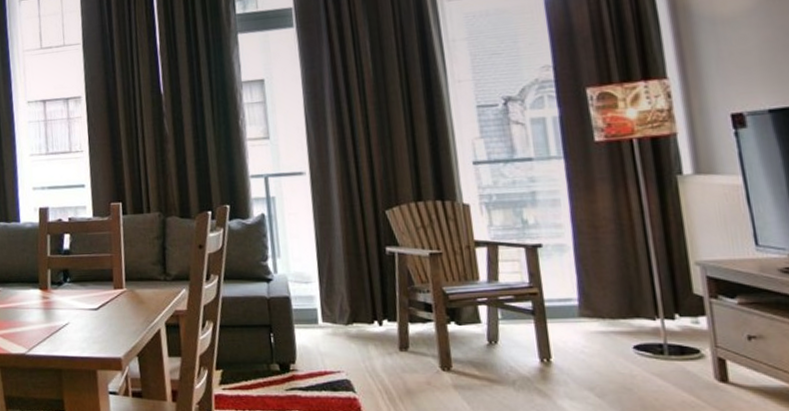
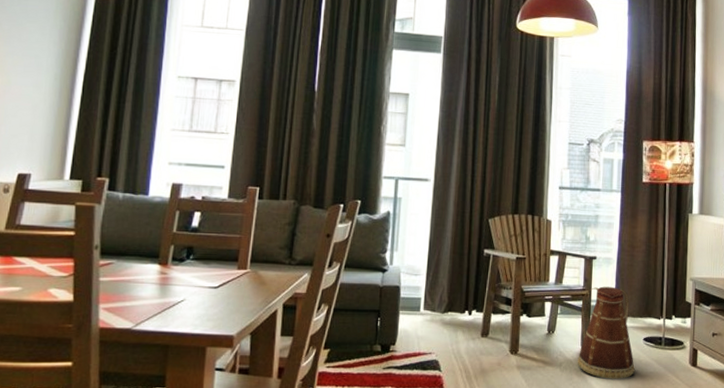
basket: none [530,281,627,400] -> present [577,286,635,379]

